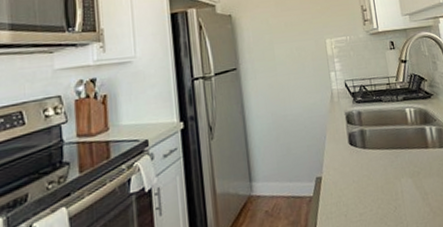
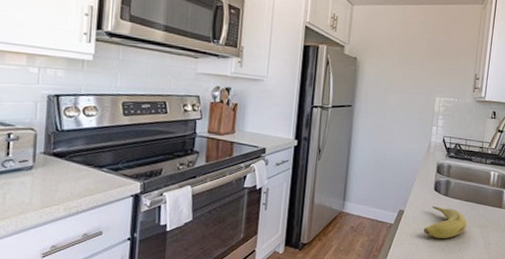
fruit: none [349,161,396,202] -> present [424,206,467,239]

